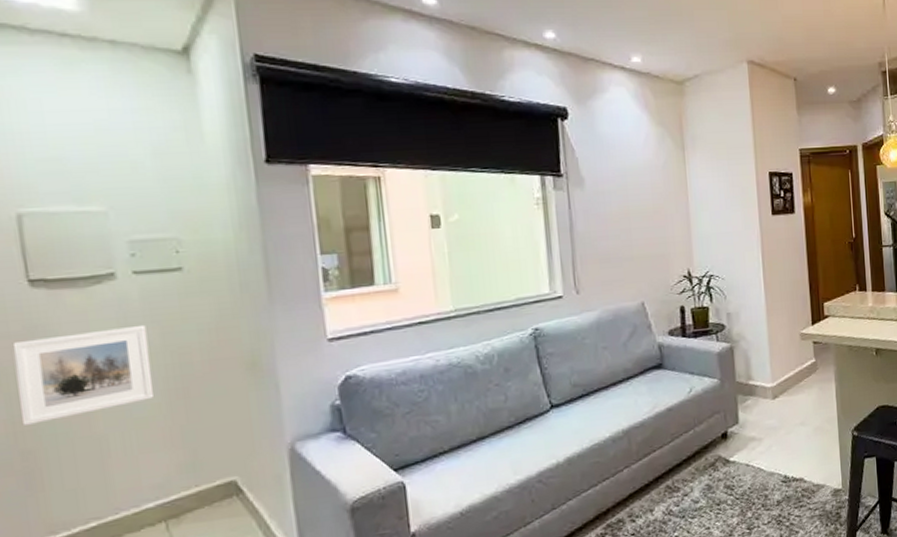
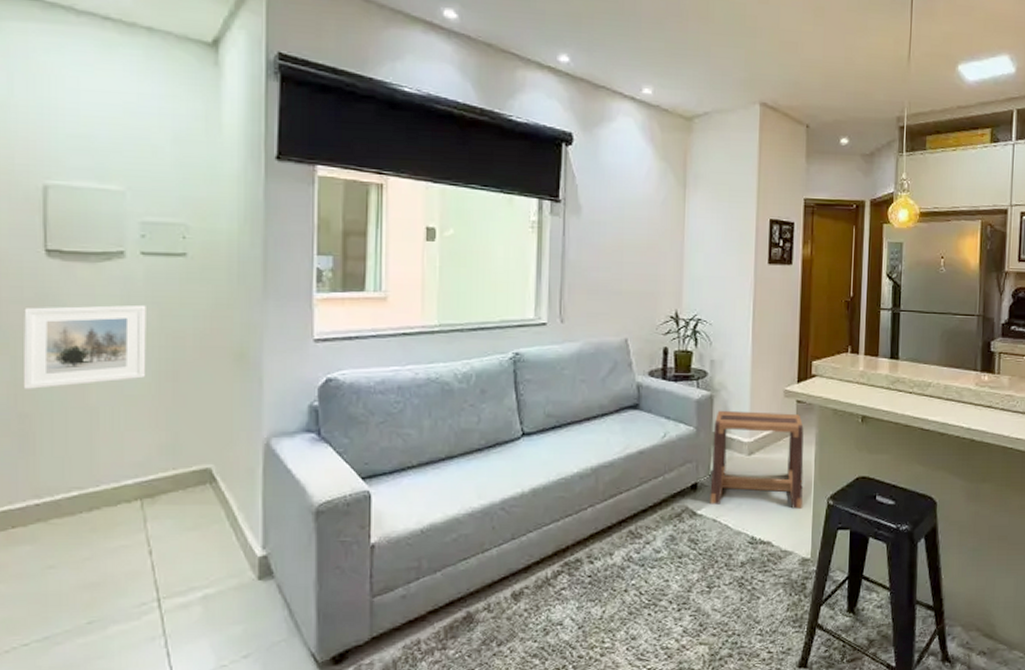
stool: none [736,354,829,451] -> present [710,410,804,509]

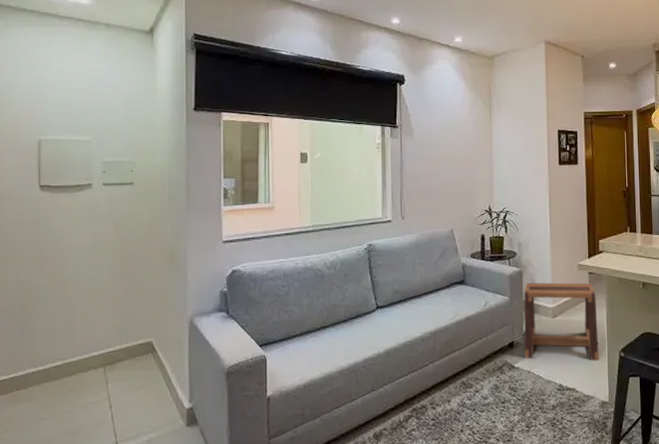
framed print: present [22,304,146,389] -> none [24,221,107,287]

